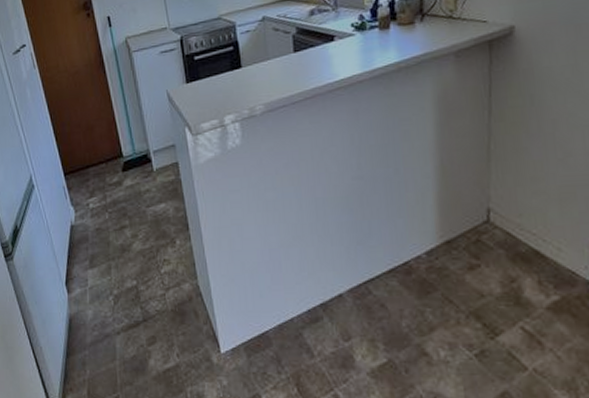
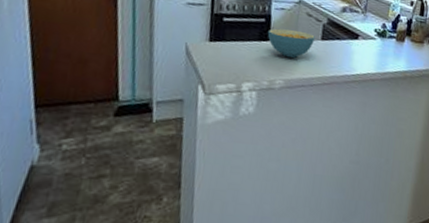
cereal bowl: none [237,49,287,81] -> present [267,28,315,58]

